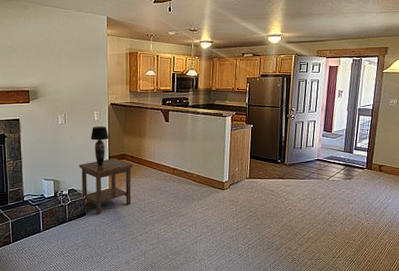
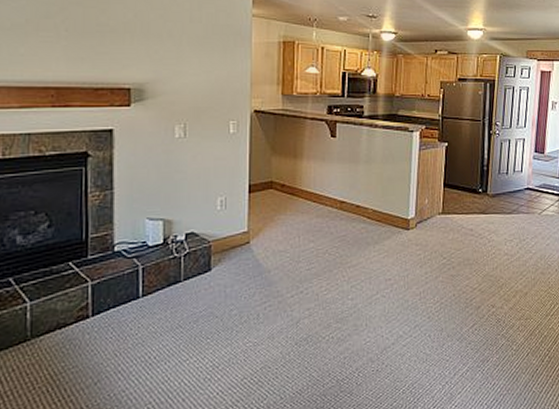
side table: present [79,158,134,214] -> none [204,187,285,268]
table lamp: present [90,126,109,166] -> none [222,142,250,198]

